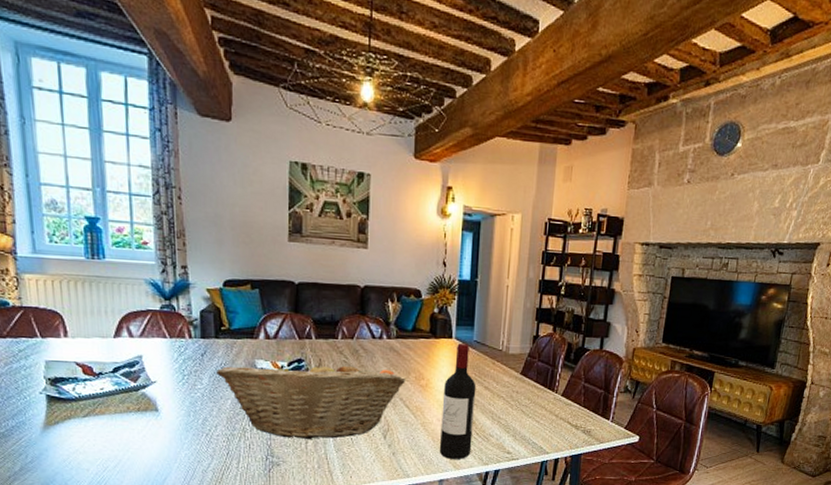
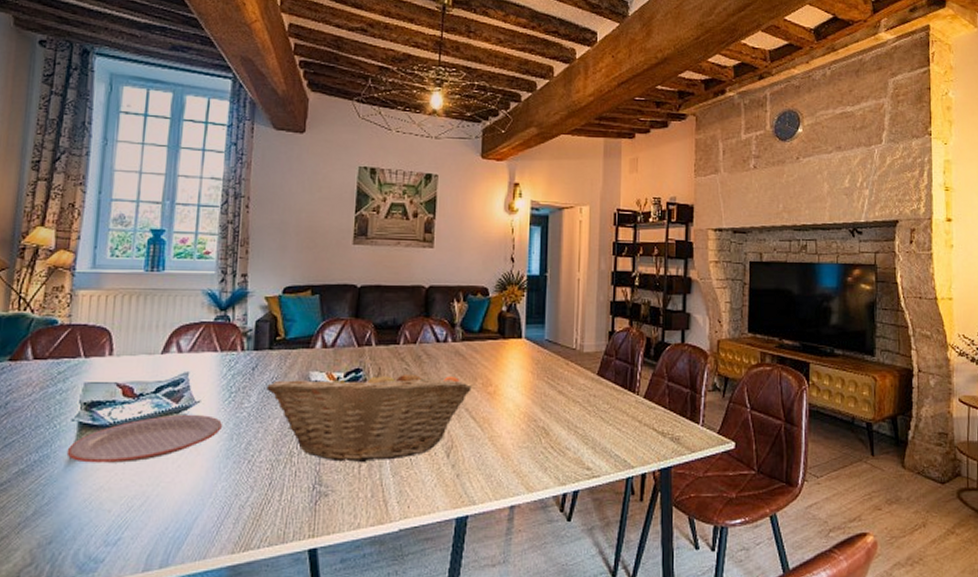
plate: none [40,392,179,431] -> present [66,415,222,463]
wine bottle: present [439,343,476,460] -> none [509,343,549,481]

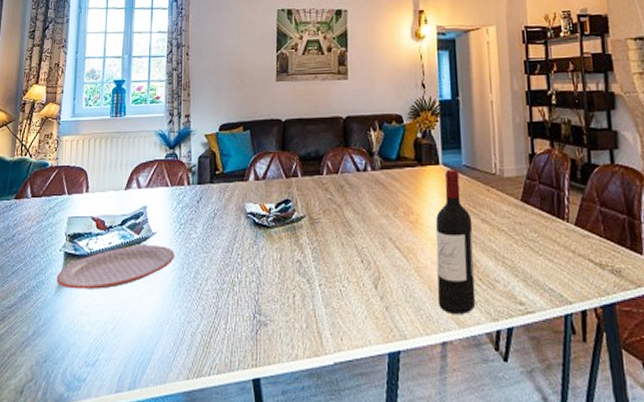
fruit basket: present [267,366,472,462] -> none [210,196,394,292]
wine bottle: none [509,343,549,481] -> present [435,169,476,315]

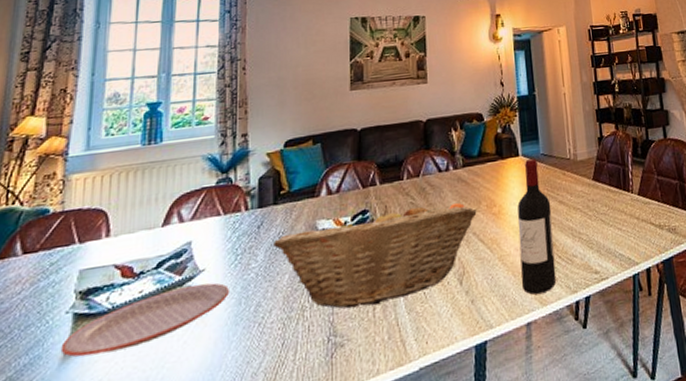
fruit basket: none [210,196,394,292] -> present [274,203,477,308]

